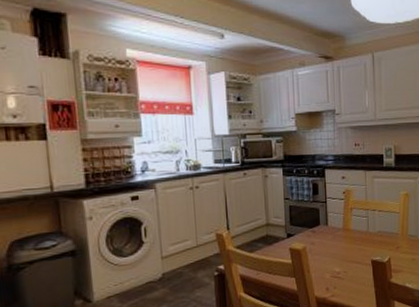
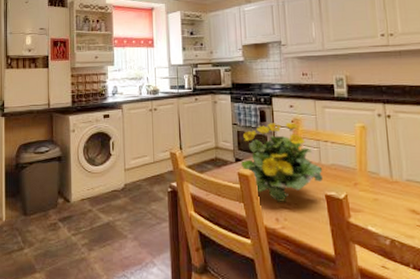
flowering plant: none [293,194,371,273] -> present [241,122,324,203]

